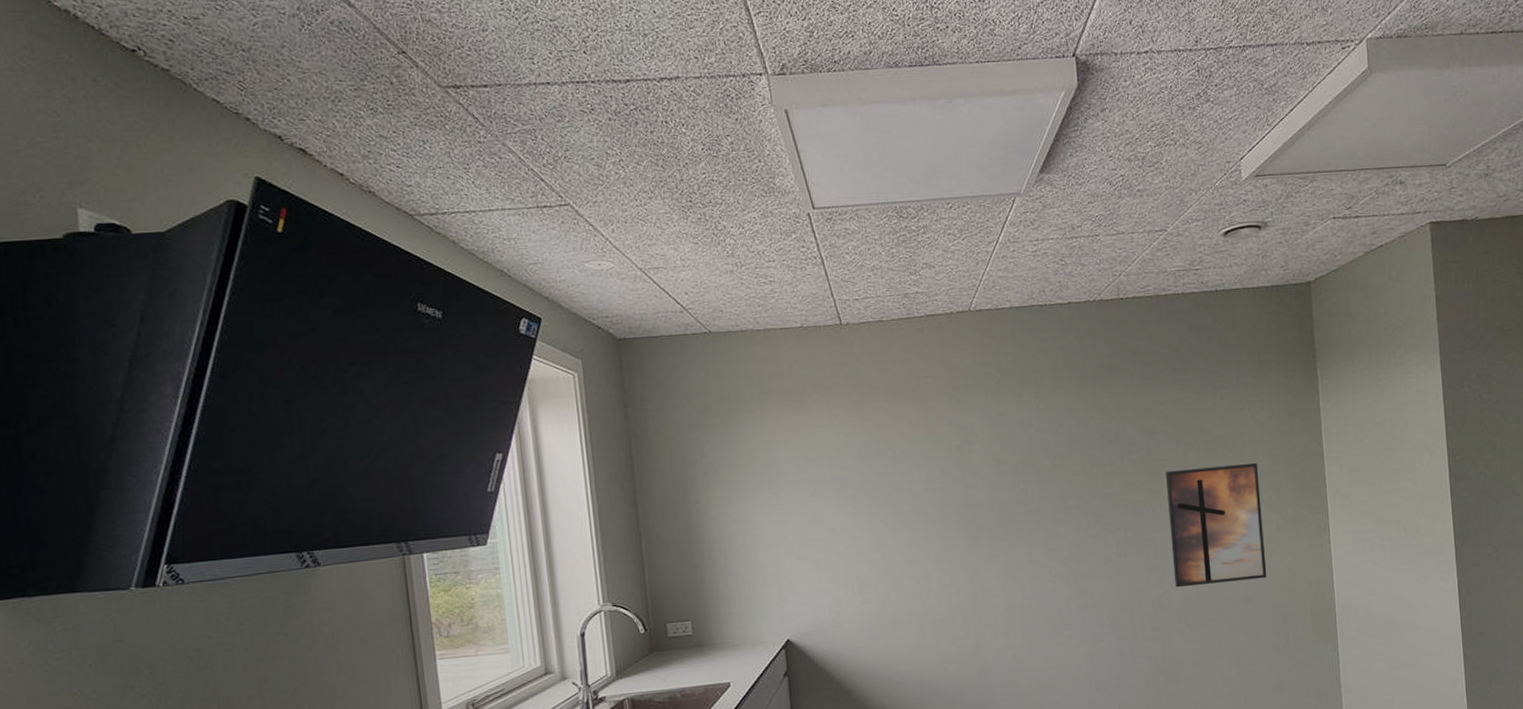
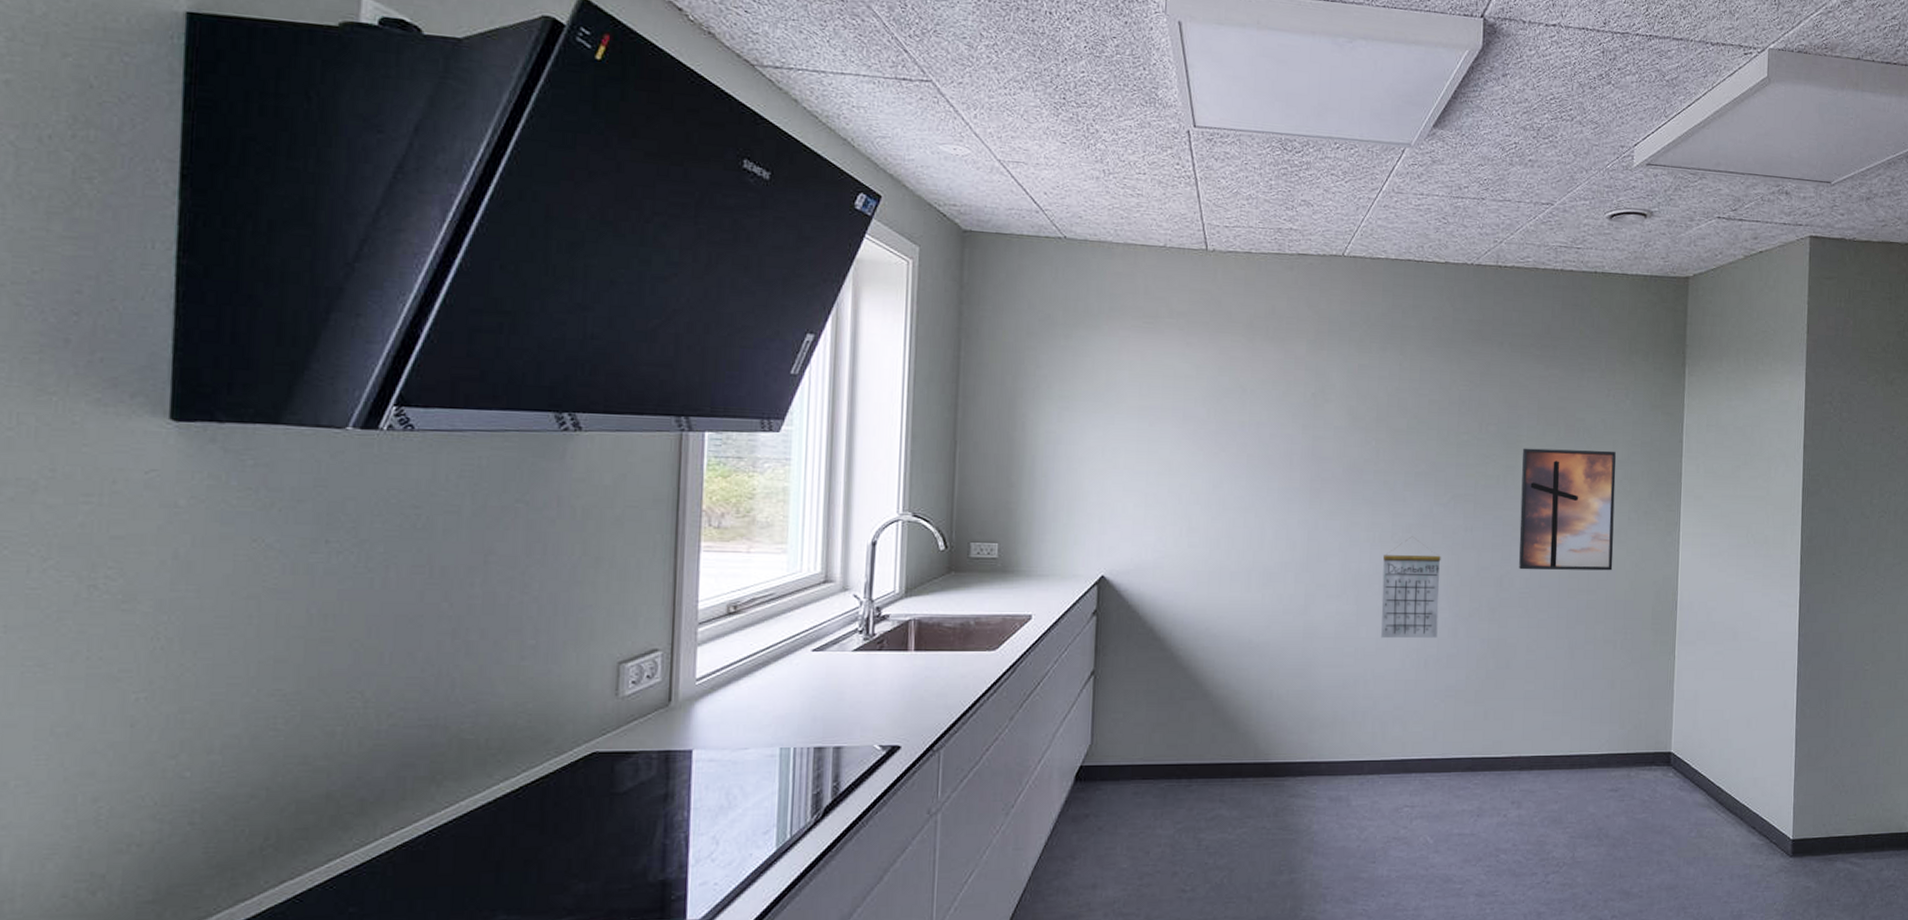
calendar: none [1045,568,1105,668] -> present [1381,536,1441,639]

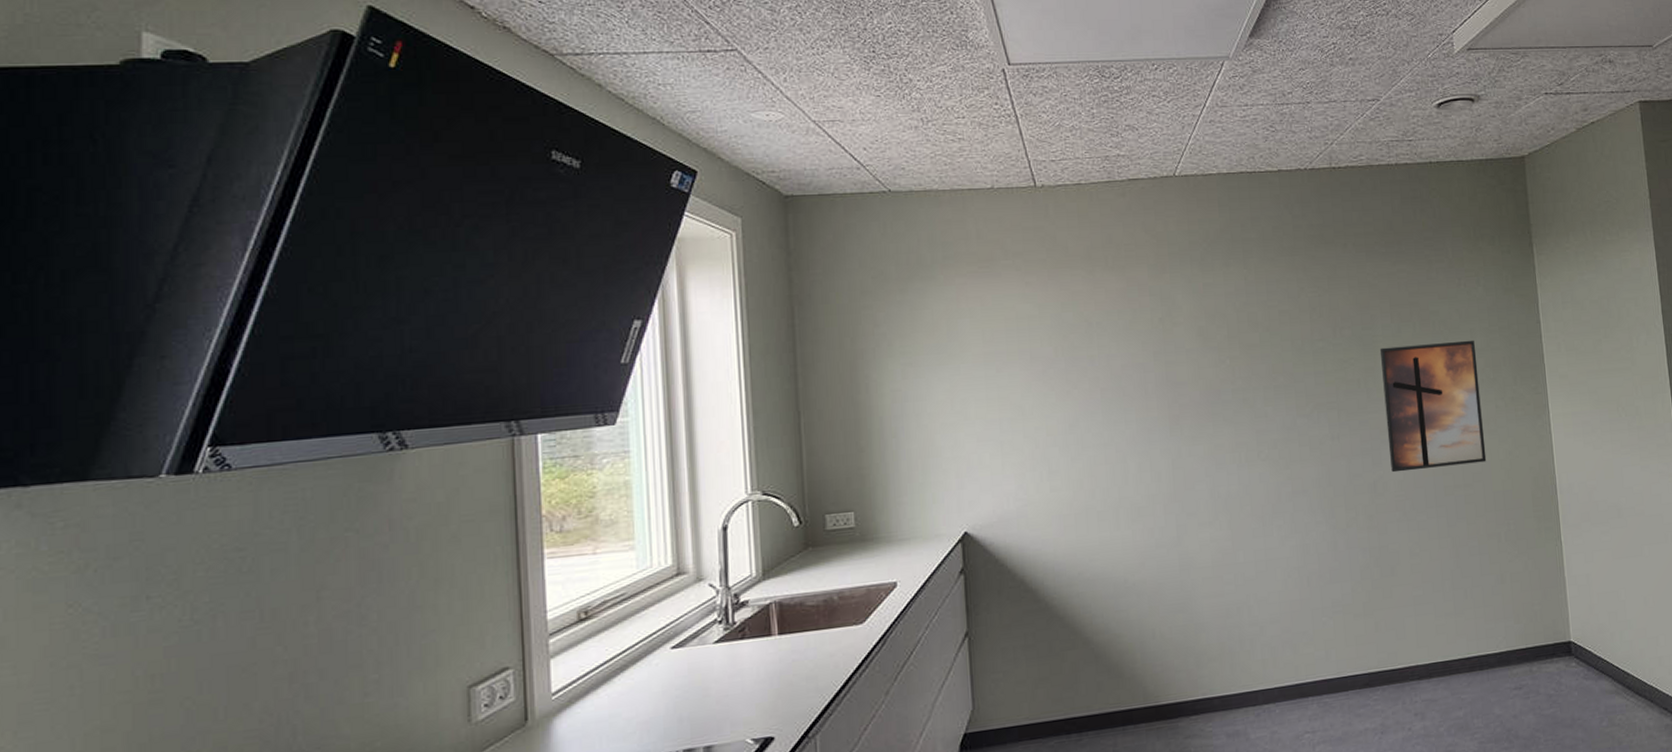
calendar: present [1381,536,1441,639] -> none [1252,452,1317,561]

